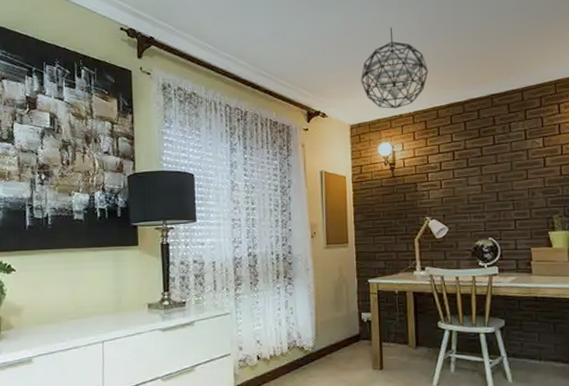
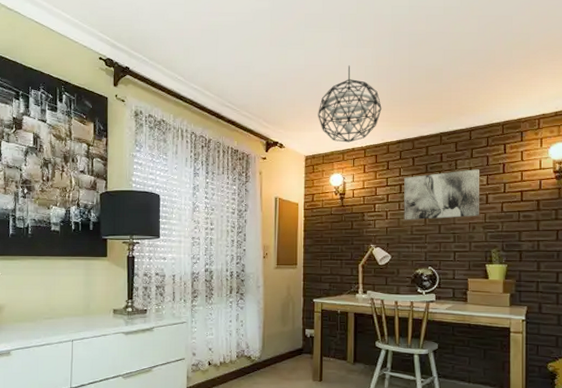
wall art: none [457,131,538,189] -> present [404,169,479,220]

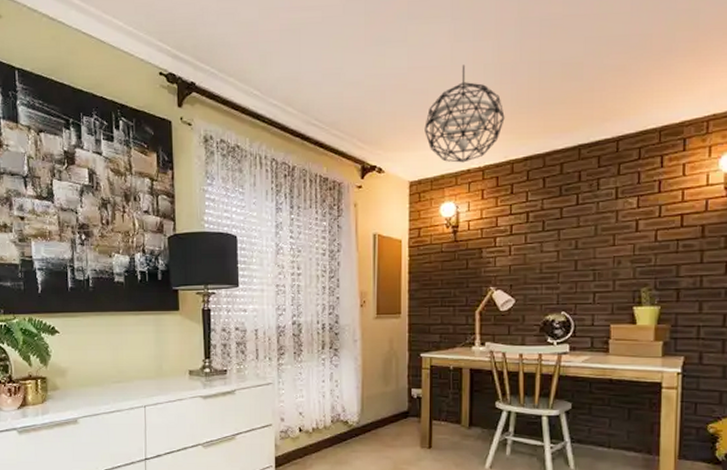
wall art: present [404,169,479,220] -> none [531,189,628,256]

